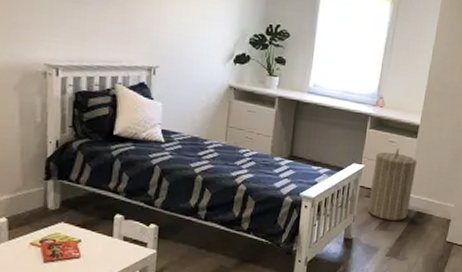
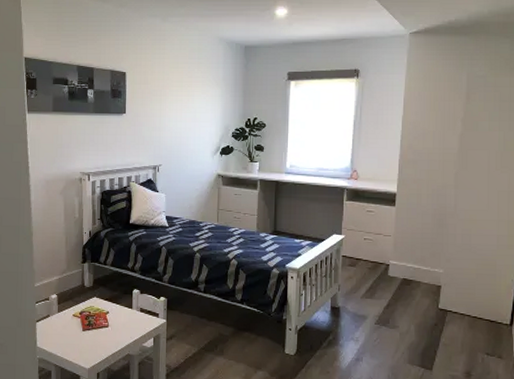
laundry hamper: present [368,148,417,221] -> none [352,217,397,289]

